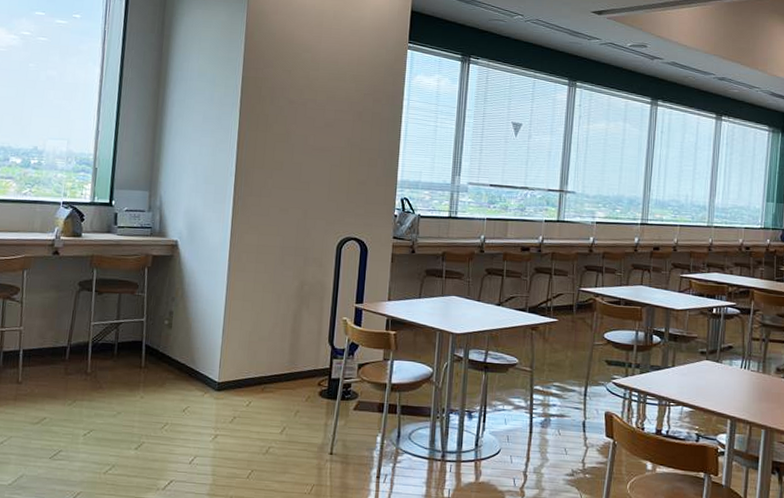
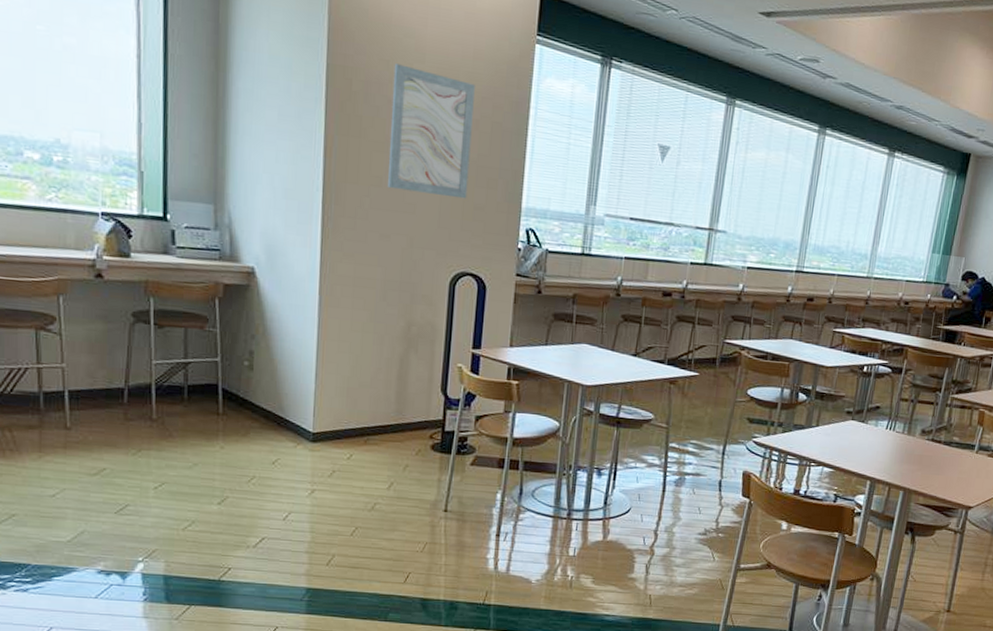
wall art: none [287,73,359,176] -> present [388,63,475,199]

